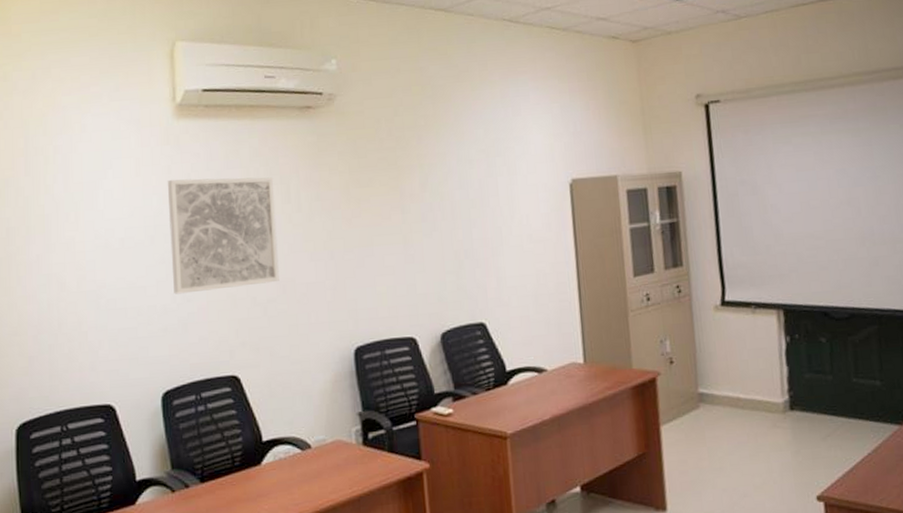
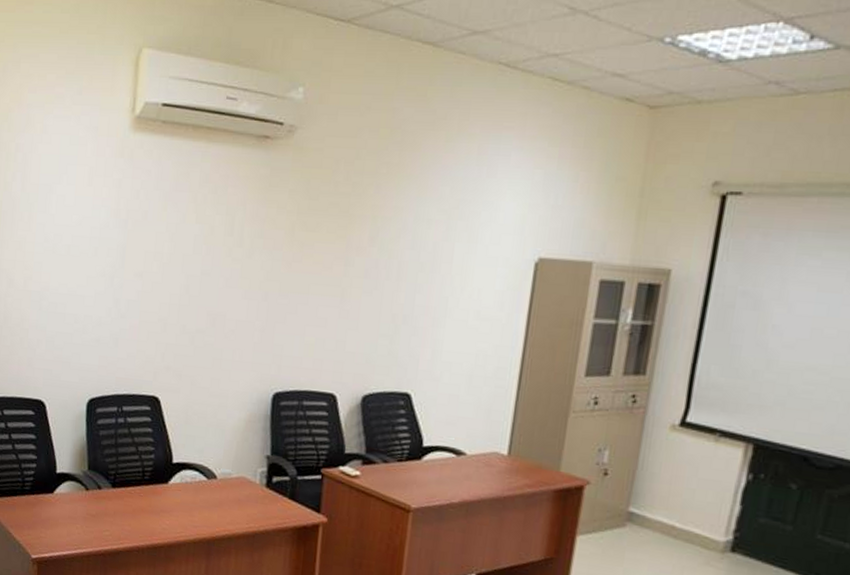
wall art: present [167,177,279,294] -> none [110,193,219,314]

